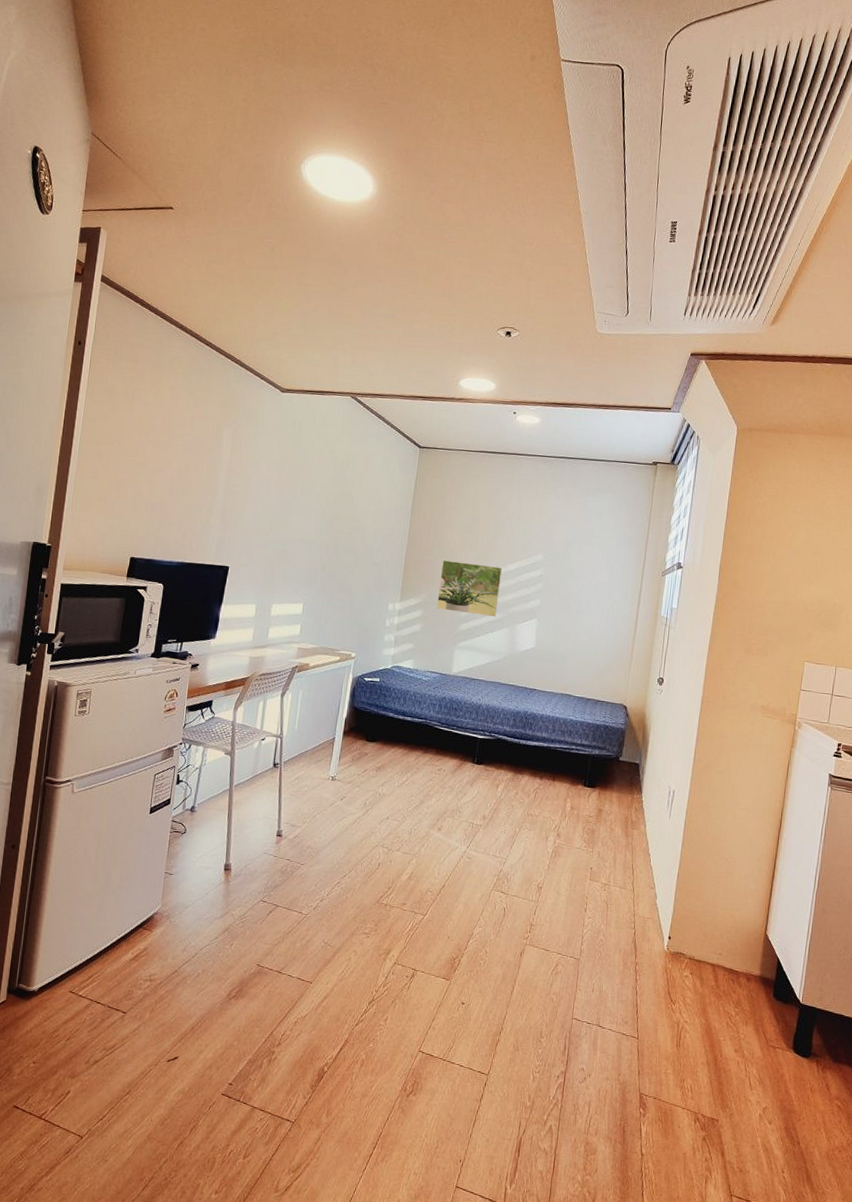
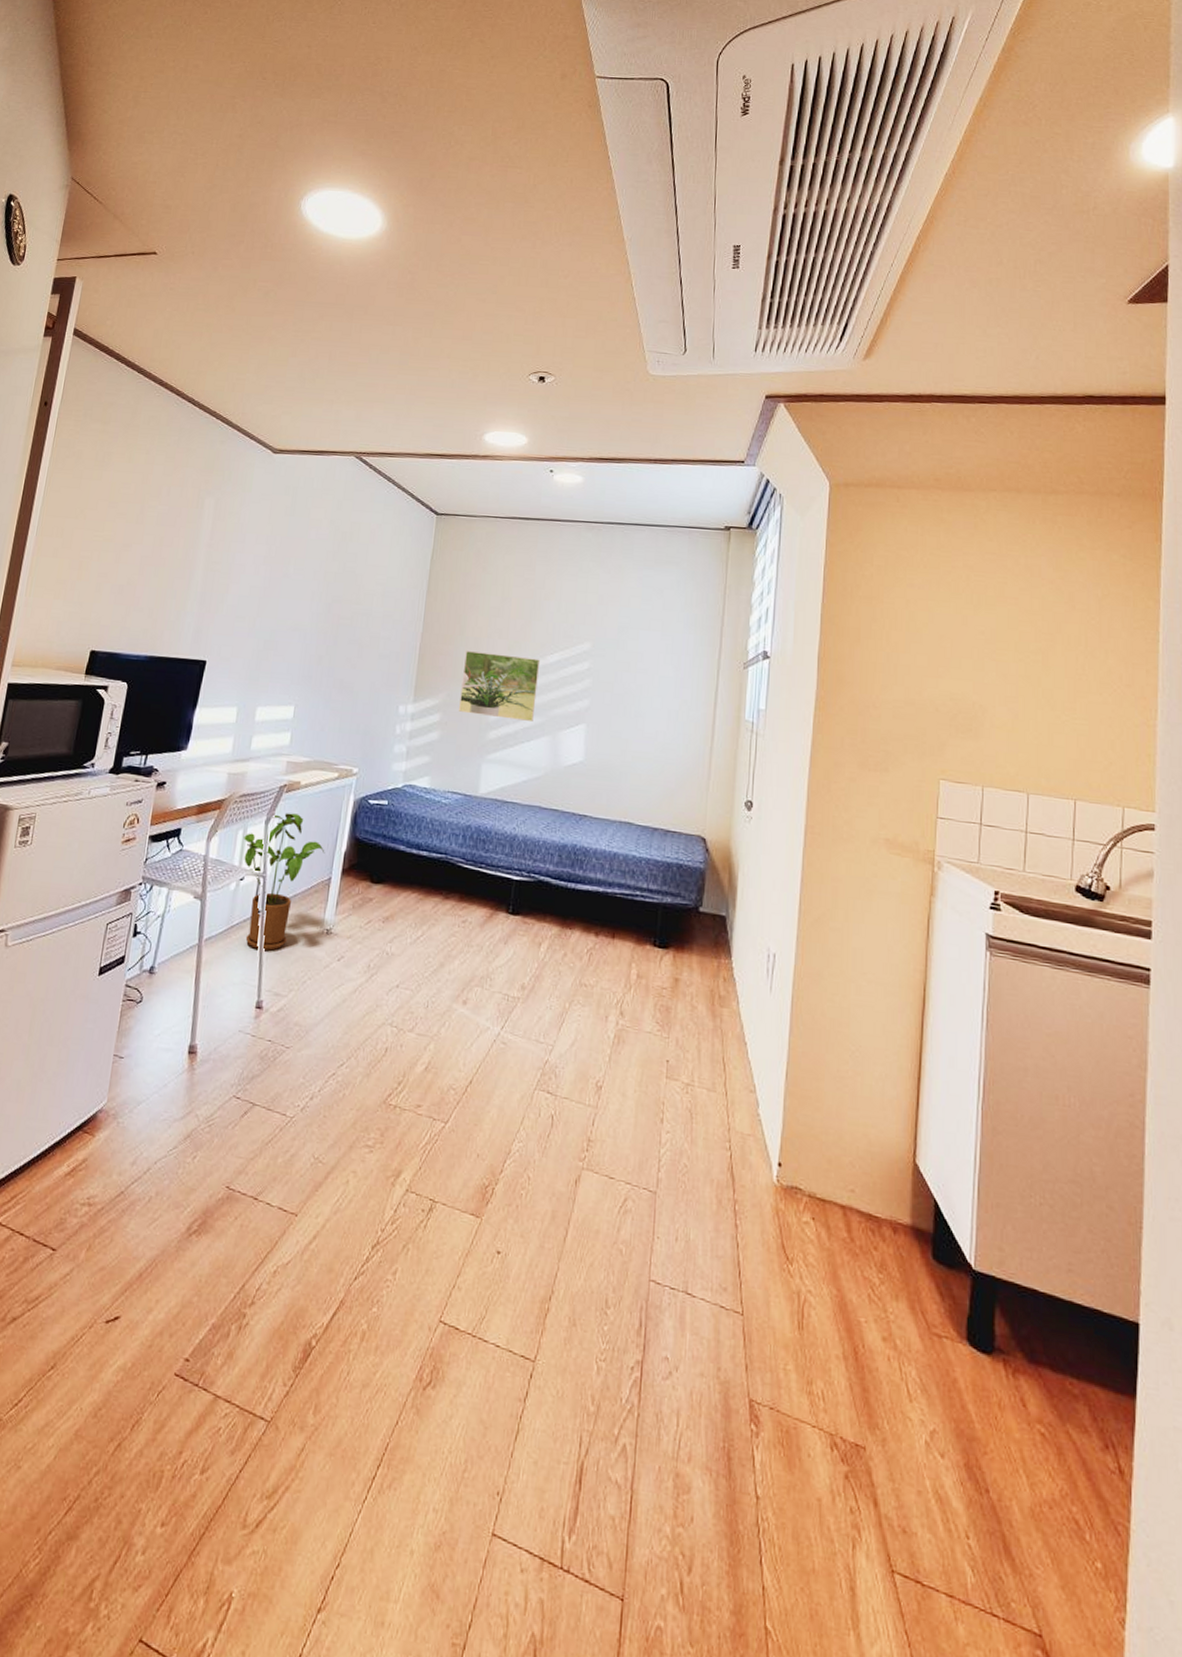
house plant: none [264,688,330,793] -> present [244,813,325,951]

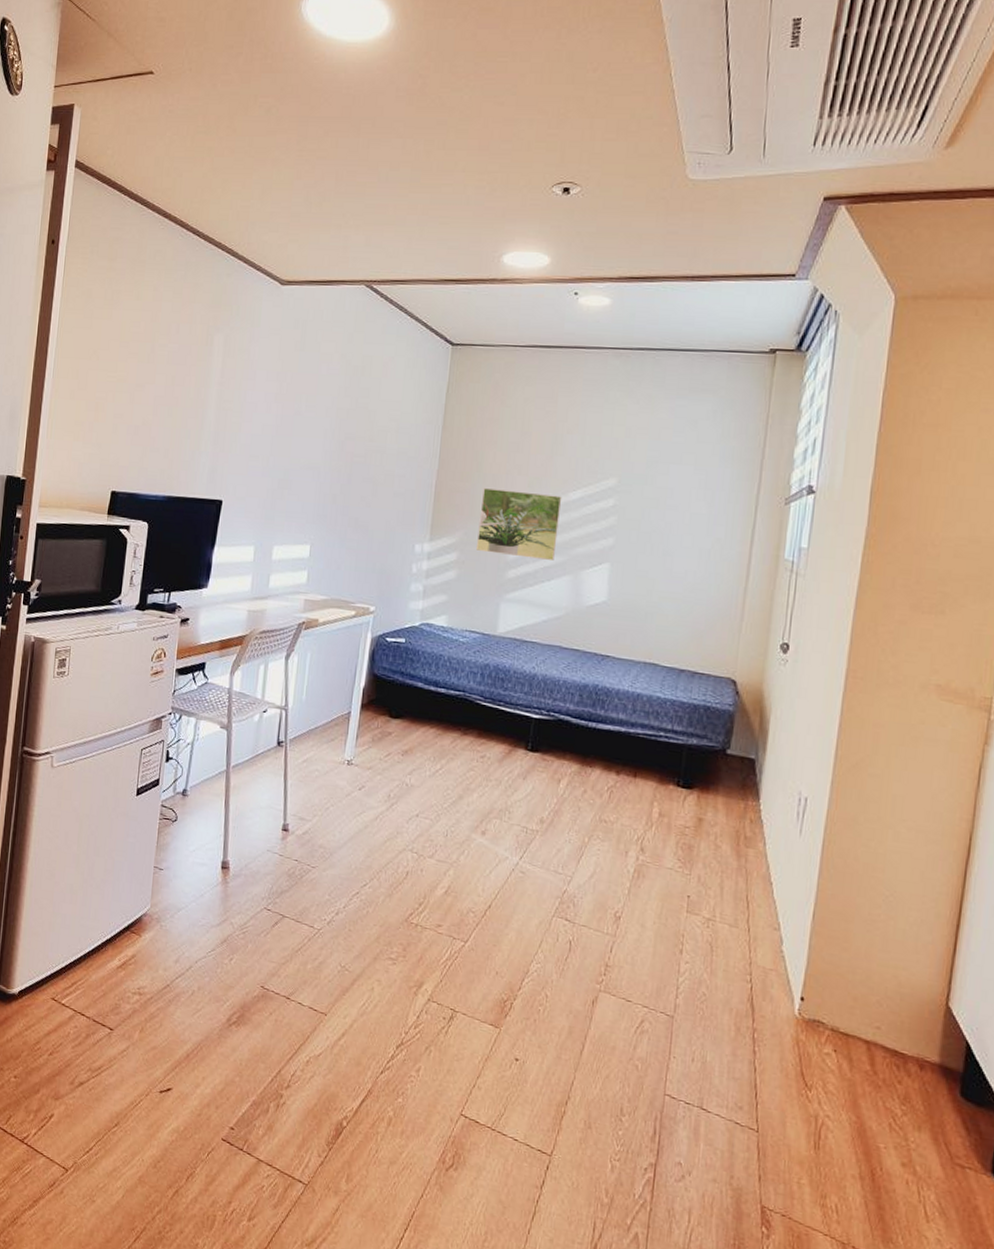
house plant: present [244,813,325,951] -> none [265,649,344,779]

